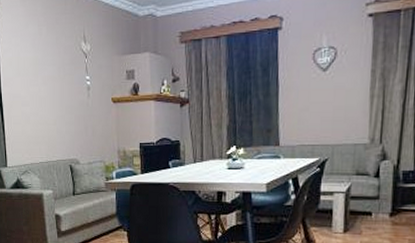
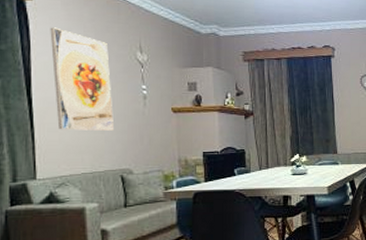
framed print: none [12,24,63,122] -> present [50,27,113,130]

